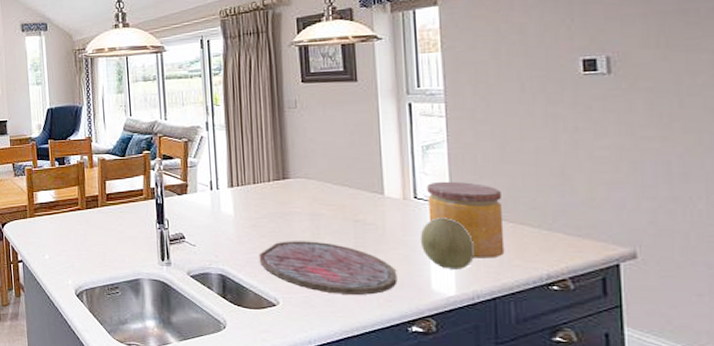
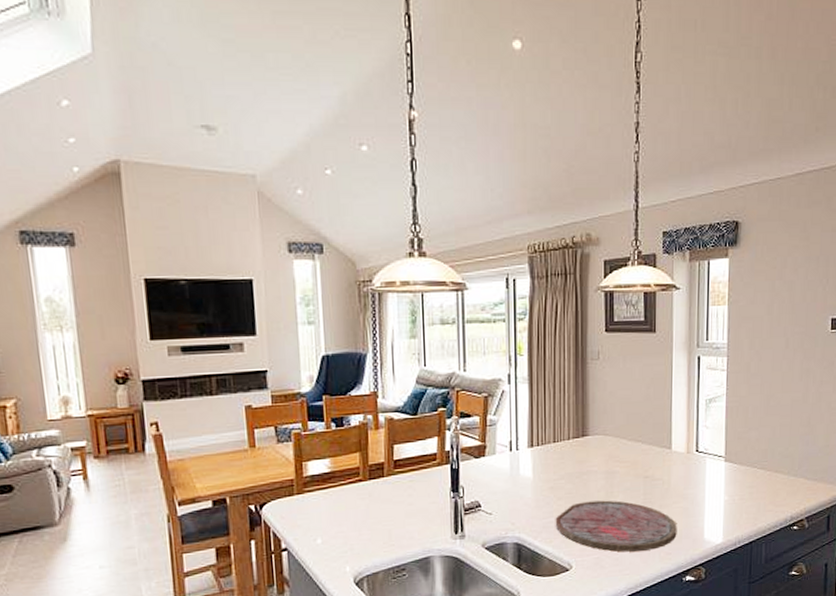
fruit: present [420,218,476,269] -> none [698,469,741,518]
jar: present [427,181,505,258] -> none [706,434,765,506]

